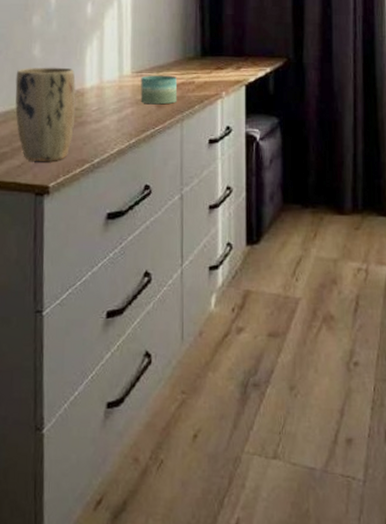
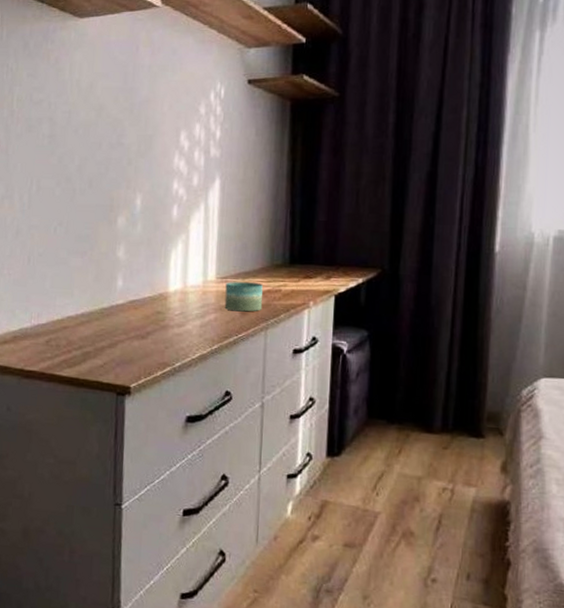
plant pot: present [15,67,76,161] -> none [99,268,159,363]

